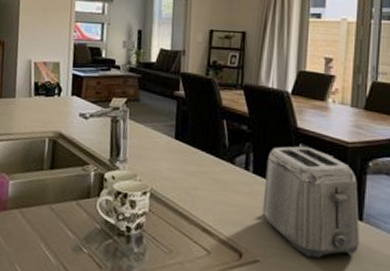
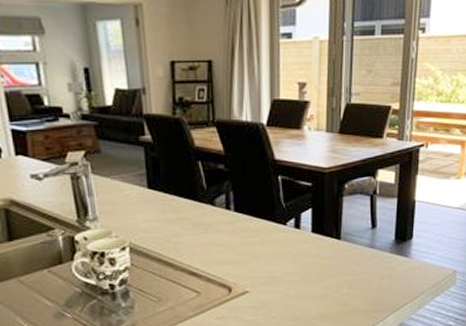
toaster: present [262,146,360,259] -> none [247,178,339,280]

